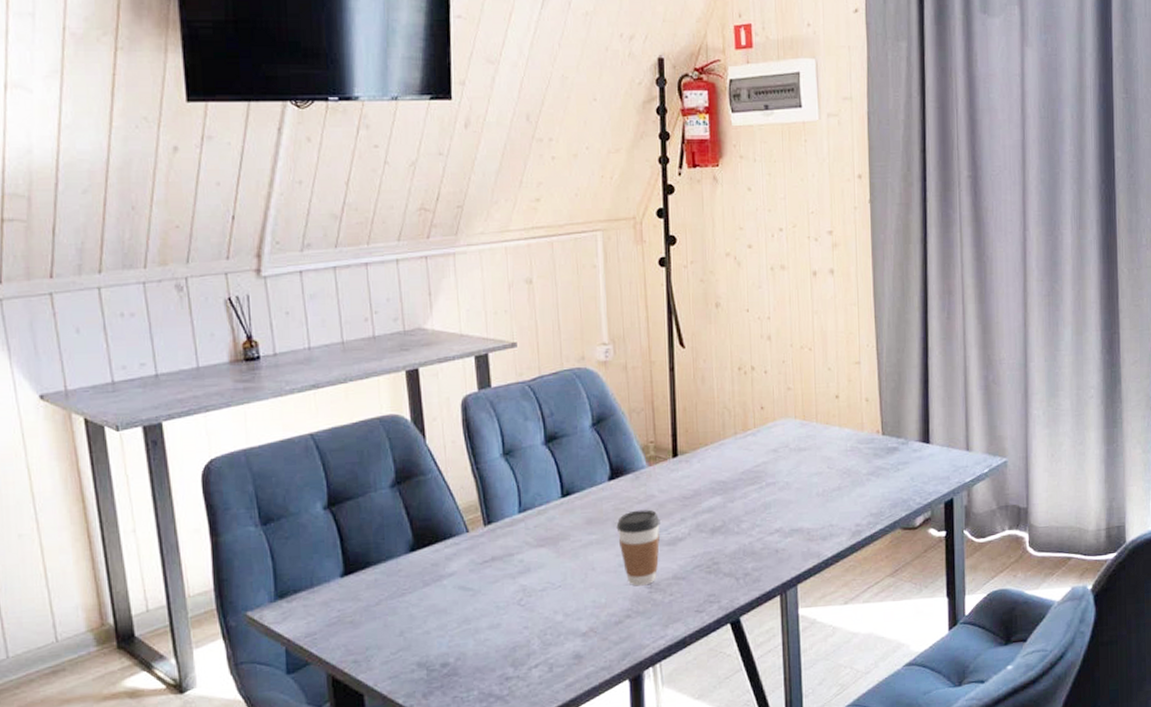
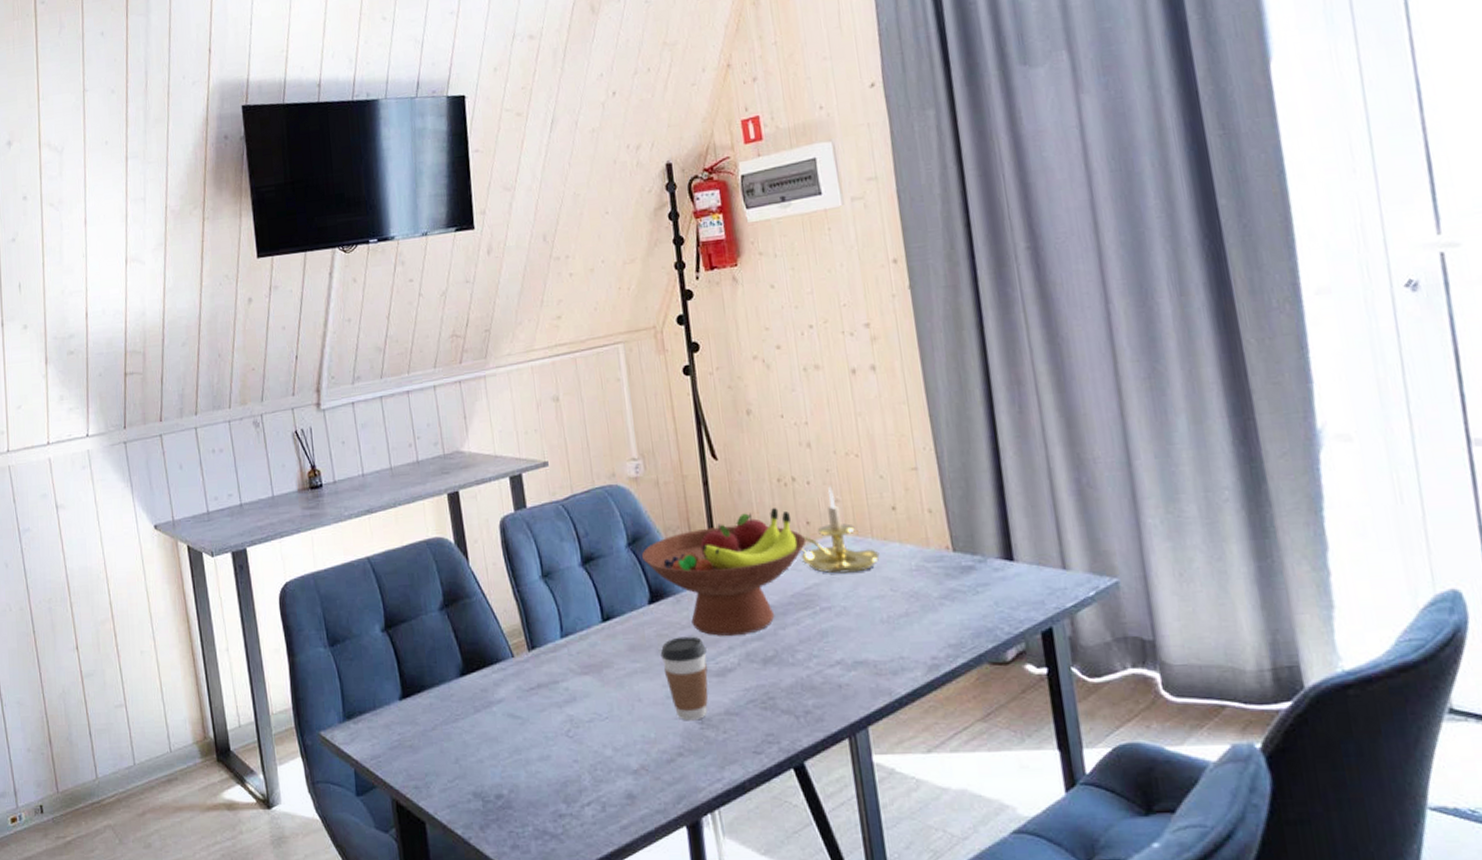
fruit bowl: none [604,394,759,510] -> present [641,508,806,637]
candle holder: none [753,376,821,453] -> present [800,486,880,574]

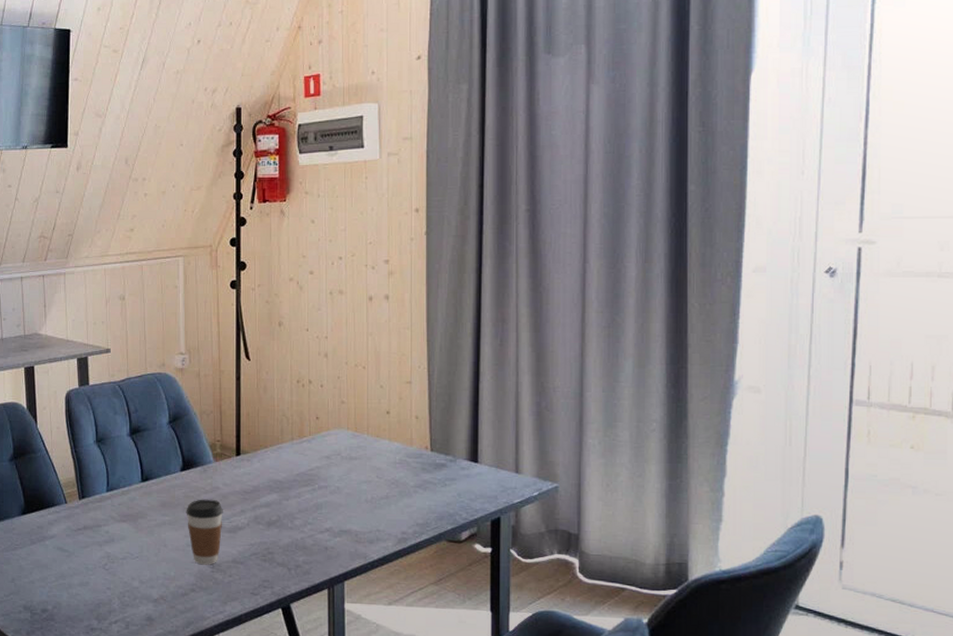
fruit bowl: present [641,508,806,637] -> none [179,404,314,503]
candle holder: present [800,486,880,574] -> none [308,390,372,461]

